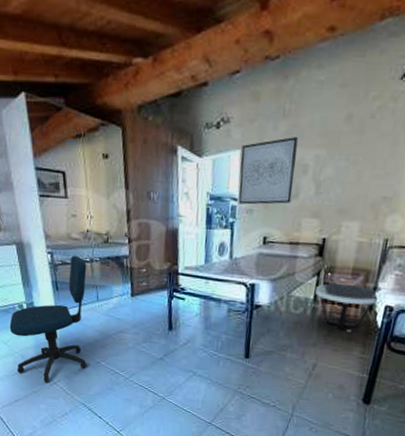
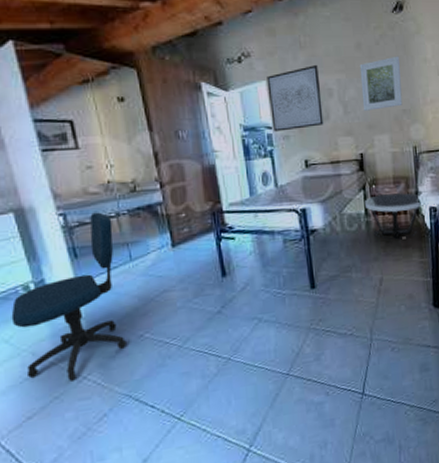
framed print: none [337,133,396,194] -> present [359,56,403,111]

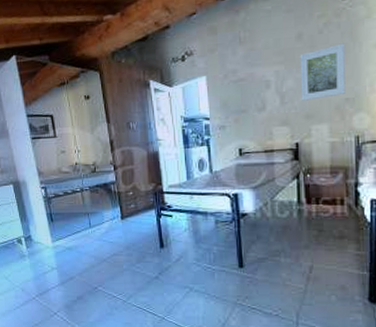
office chair: present [11,212,126,381] -> none [10,187,85,314]
wall art: present [267,64,324,132] -> none [207,57,259,122]
side table: present [364,193,422,240] -> none [297,183,362,230]

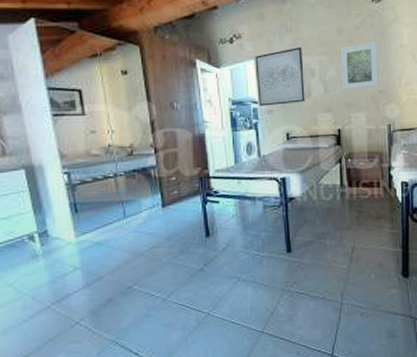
wall art: none [207,57,259,122] -> present [255,46,305,106]

